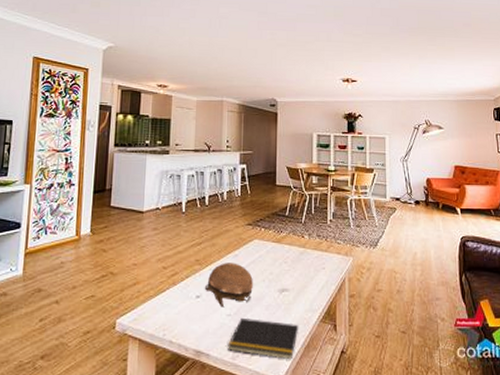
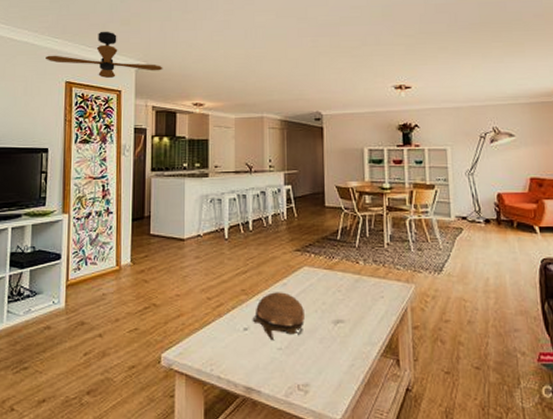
ceiling fan: none [14,11,130,57] -> present [46,31,163,79]
notepad: present [228,317,299,360] -> none [280,351,358,398]

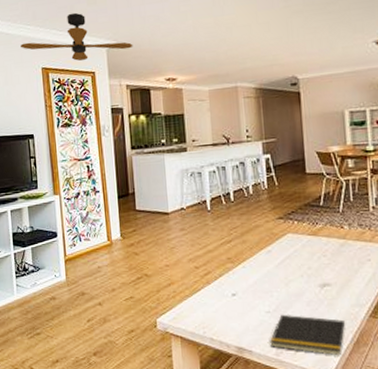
decorative bowl: present [252,292,304,341] -> none [239,259,291,305]
notepad: none [280,351,358,398] -> present [270,314,346,356]

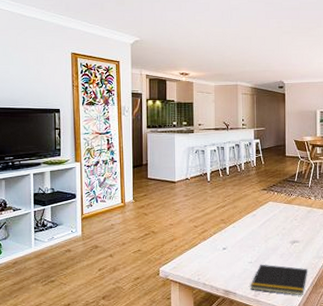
ceiling fan: present [21,12,133,61] -> none [53,9,154,51]

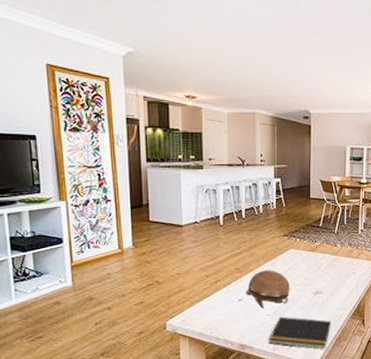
decorative bowl: none [229,221,269,257] -> present [245,270,290,309]

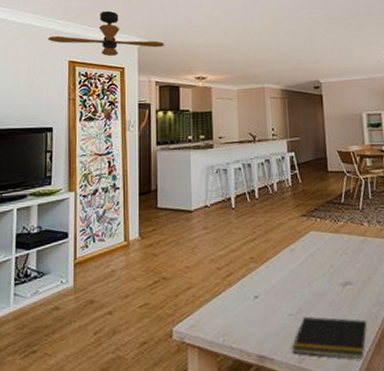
ceiling fan: none [20,9,153,64] -> present [48,10,165,57]
decorative bowl: present [245,270,290,309] -> none [262,258,314,307]

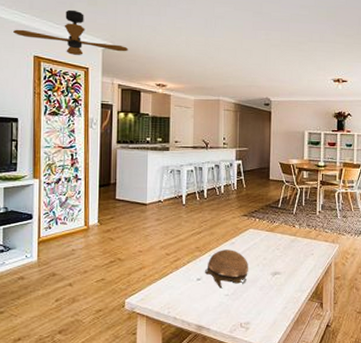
decorative bowl: none [262,258,314,307] -> present [204,249,248,289]
notepad: present [292,316,368,360] -> none [226,297,290,333]

